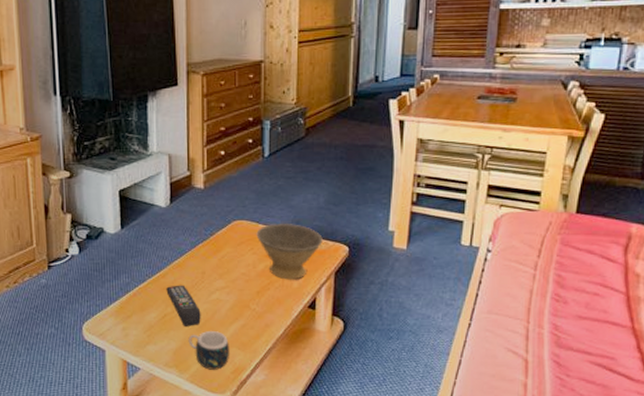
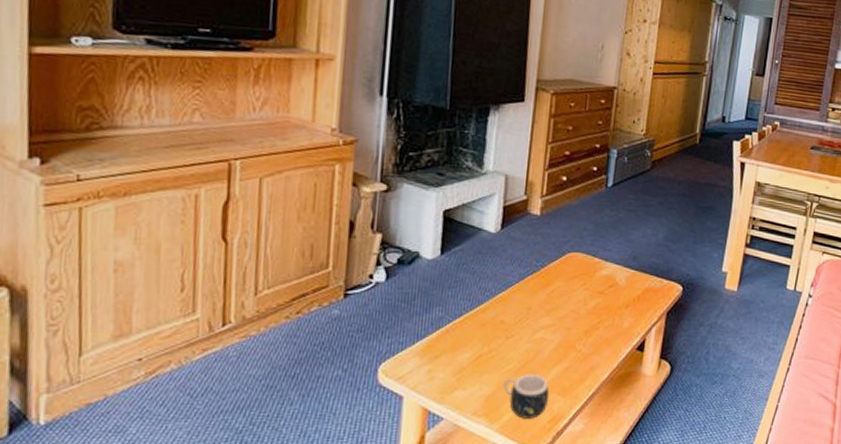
remote control: present [166,285,201,326] -> none [485,321,522,369]
bowl: present [256,223,323,280] -> none [590,257,658,319]

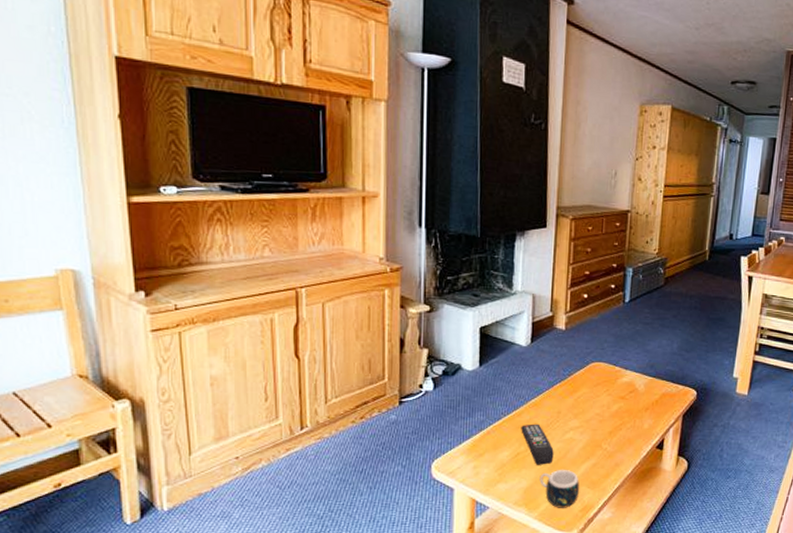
remote control: none [485,321,522,369] -> present [521,423,554,465]

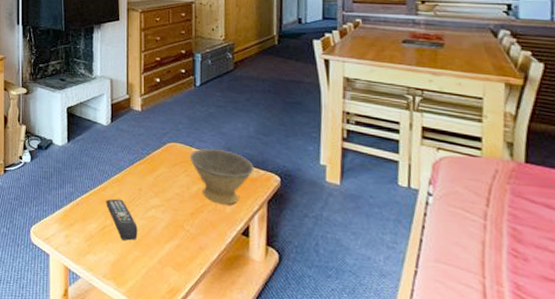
mug: present [539,469,579,508] -> none [126,246,165,288]
bowl: none [612,366,674,421] -> present [189,148,254,205]

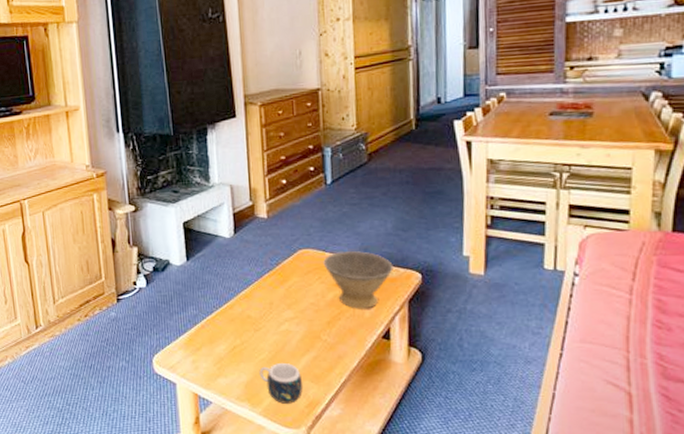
remote control: present [106,199,138,241] -> none [234,316,271,359]
mug: none [126,246,165,288] -> present [259,362,303,404]

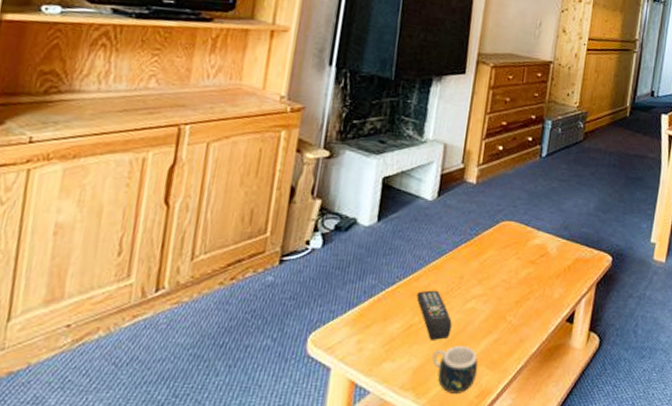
remote control: none [234,316,271,359] -> present [416,290,452,340]
bowl: present [323,250,393,309] -> none [523,226,589,290]

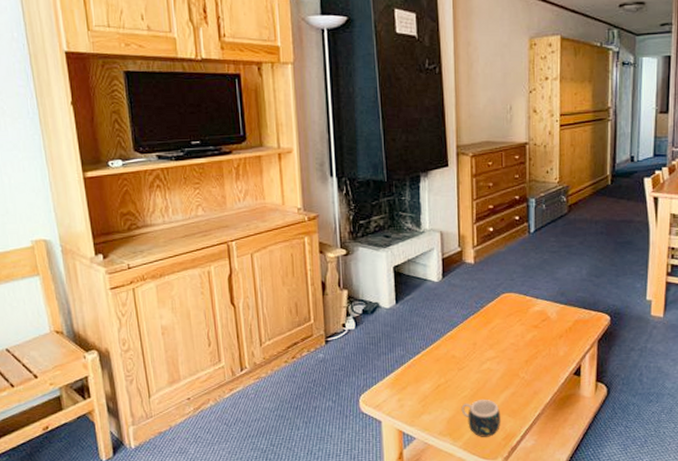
remote control: present [416,290,452,340] -> none [439,356,473,396]

